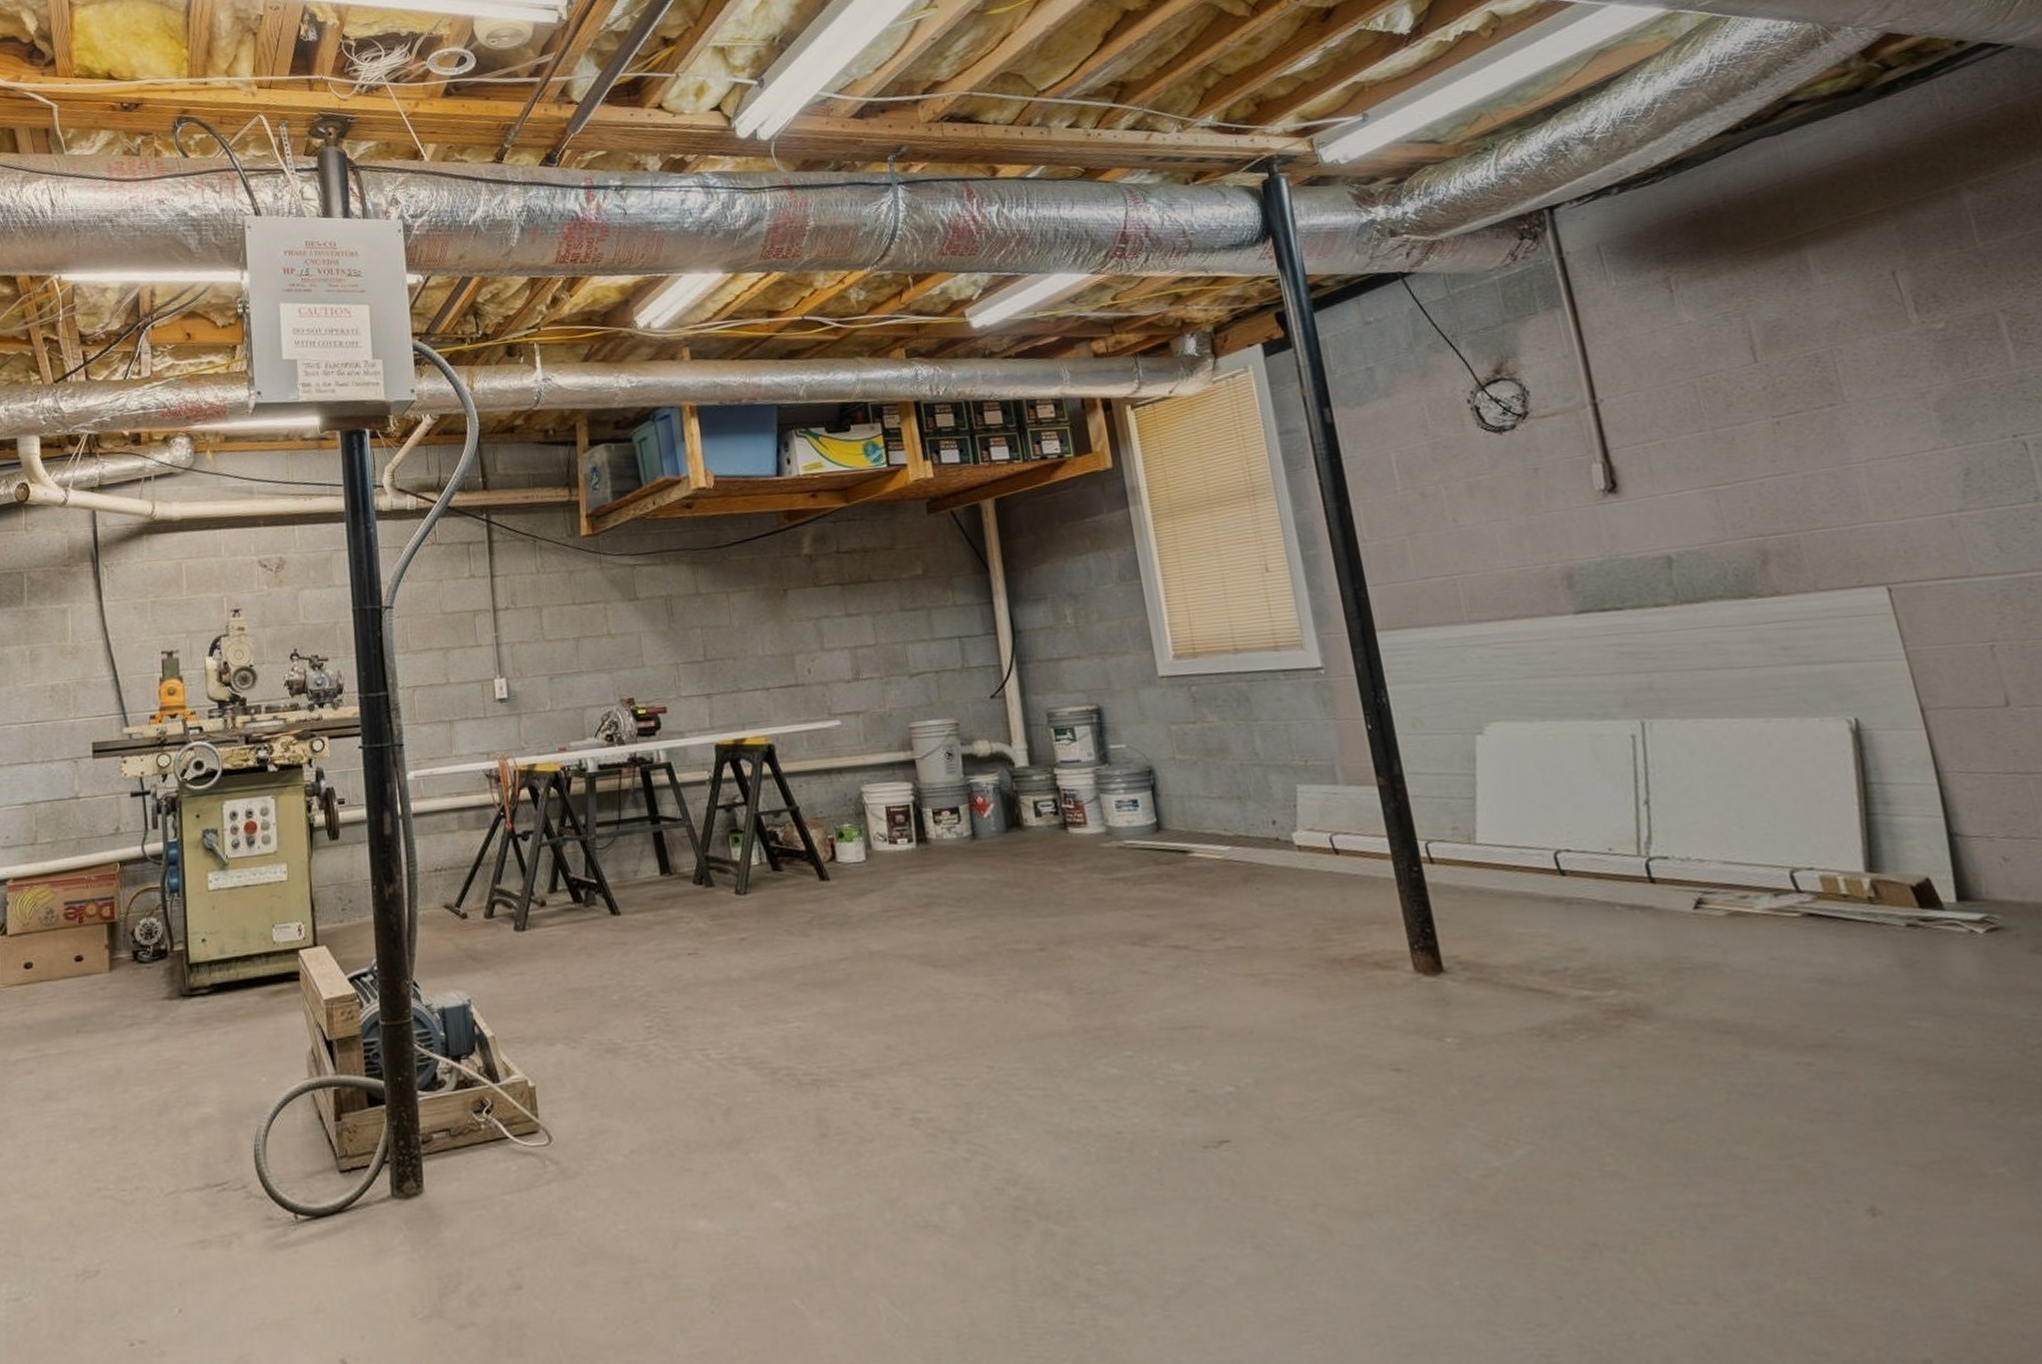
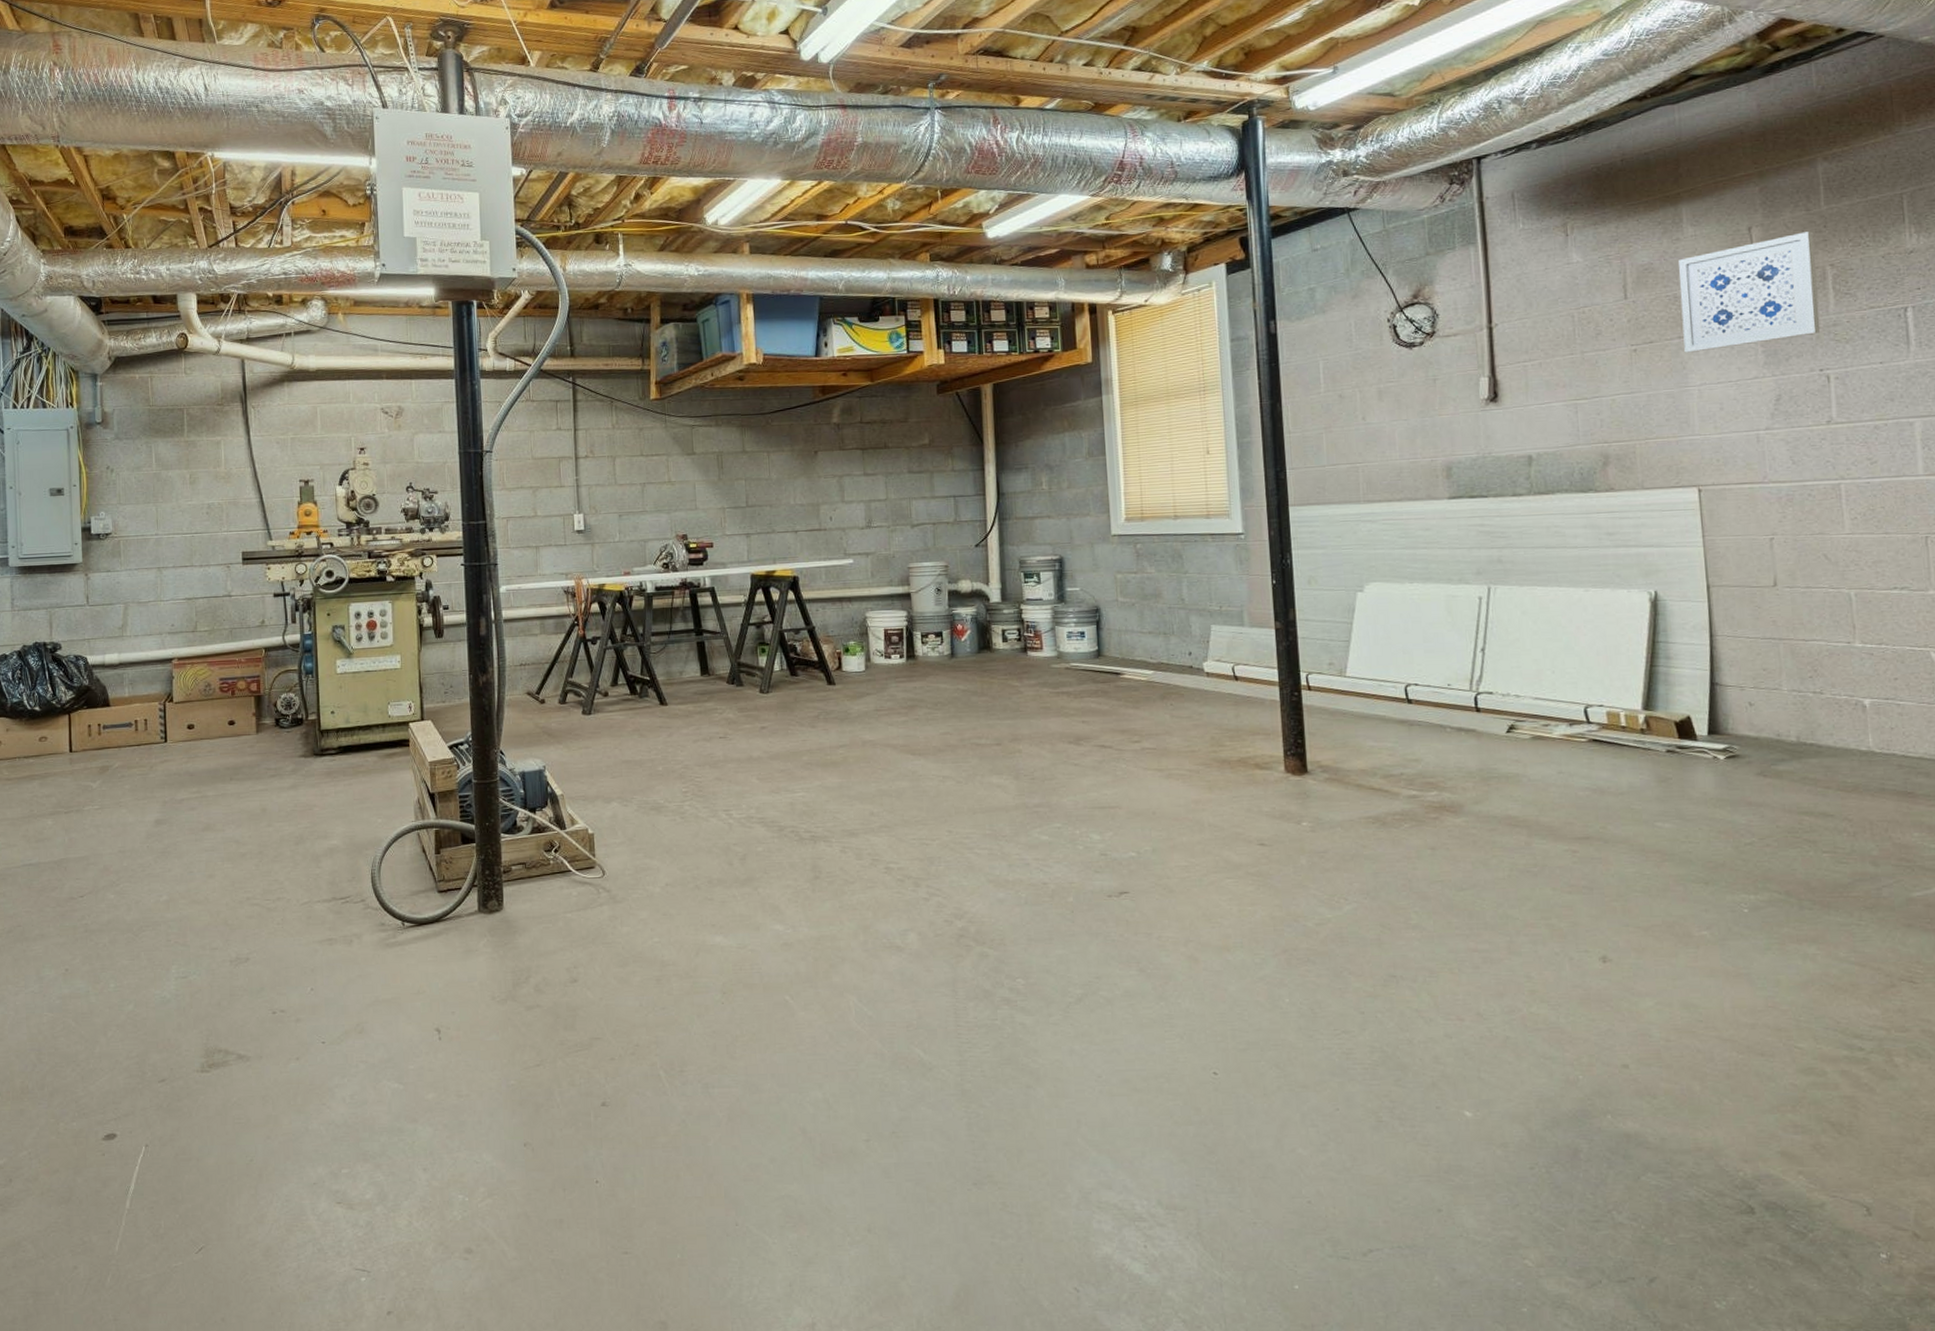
wall art: none [1813,273,2005,423] -> present [1679,231,1821,353]

